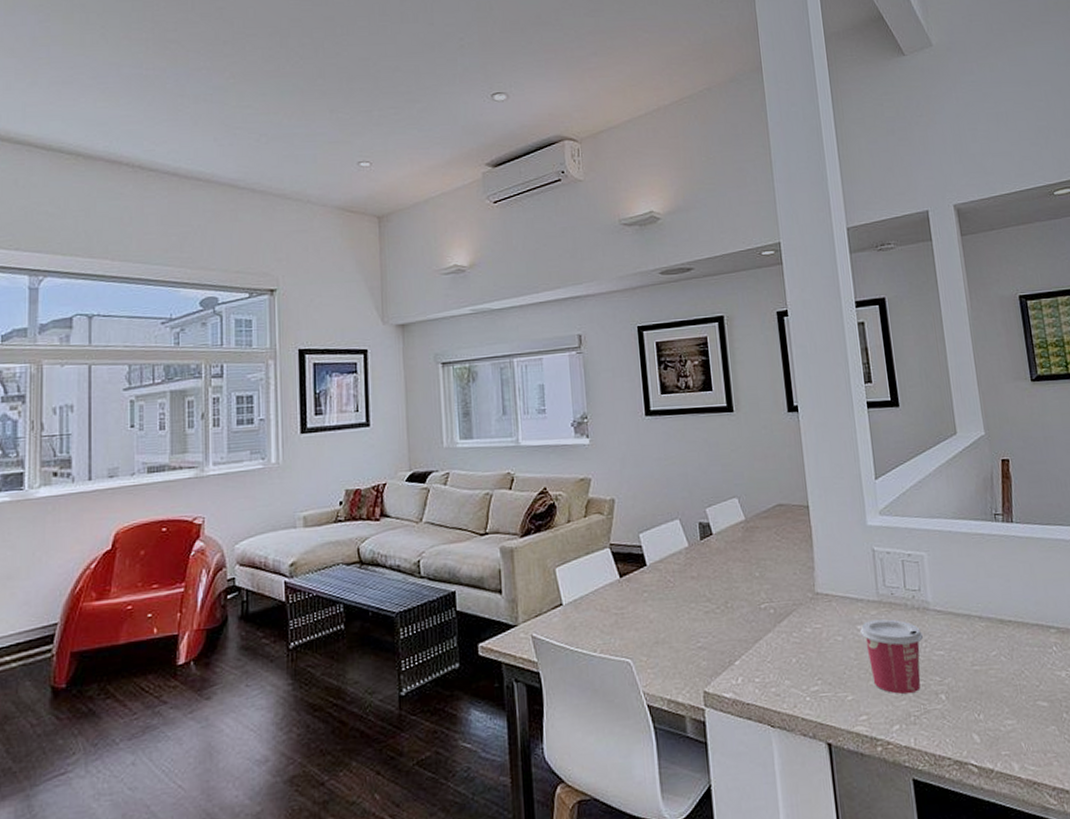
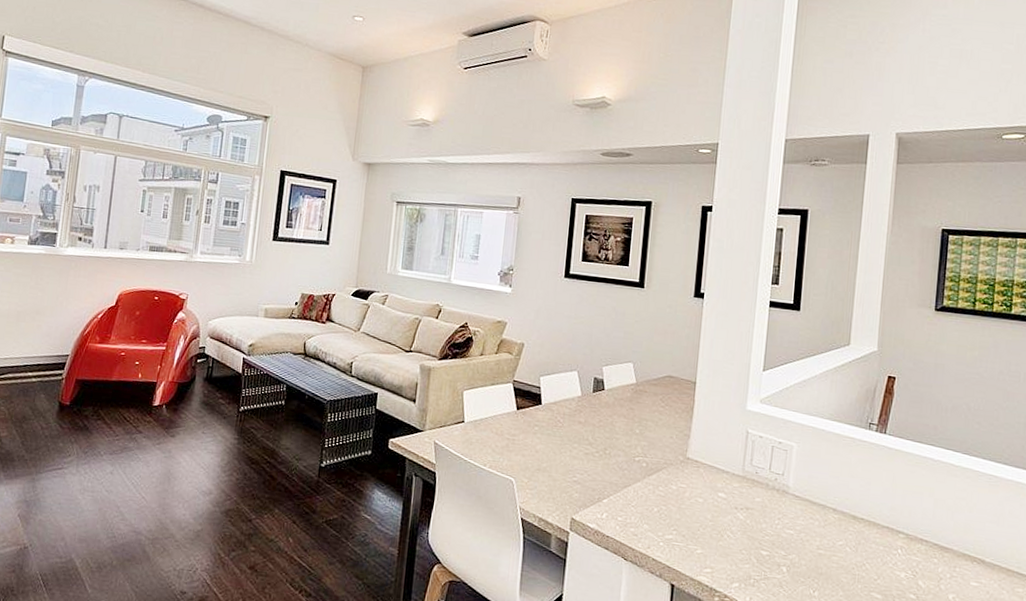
cup: present [860,619,924,694] -> none [720,491,778,560]

